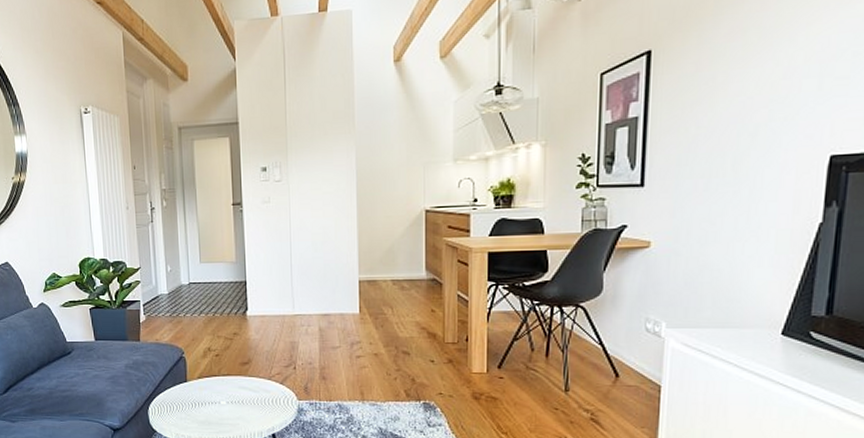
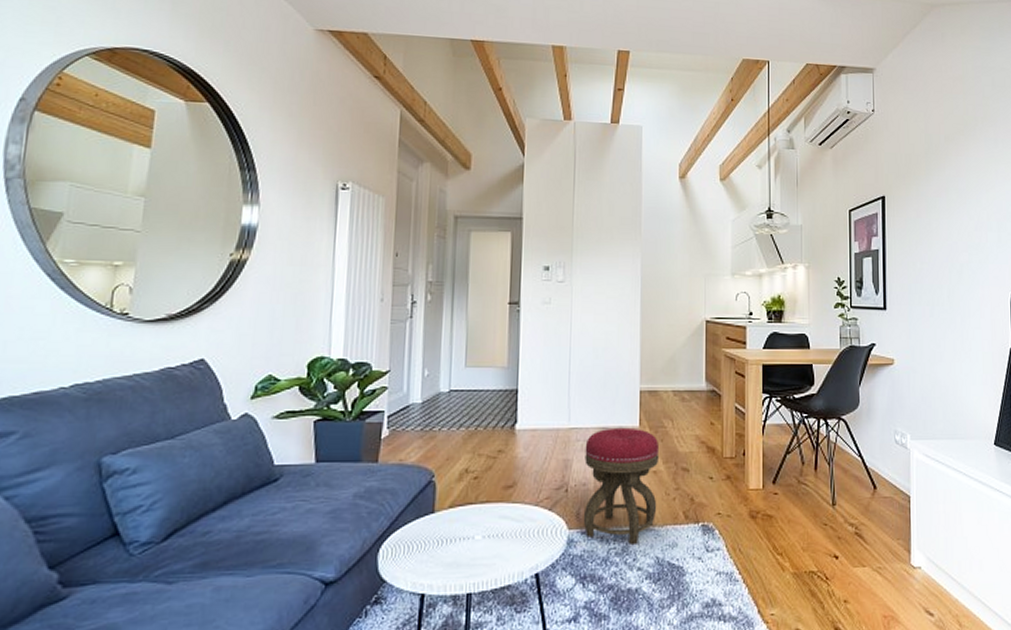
stool: none [309,314,380,417] -> present [583,427,660,546]

